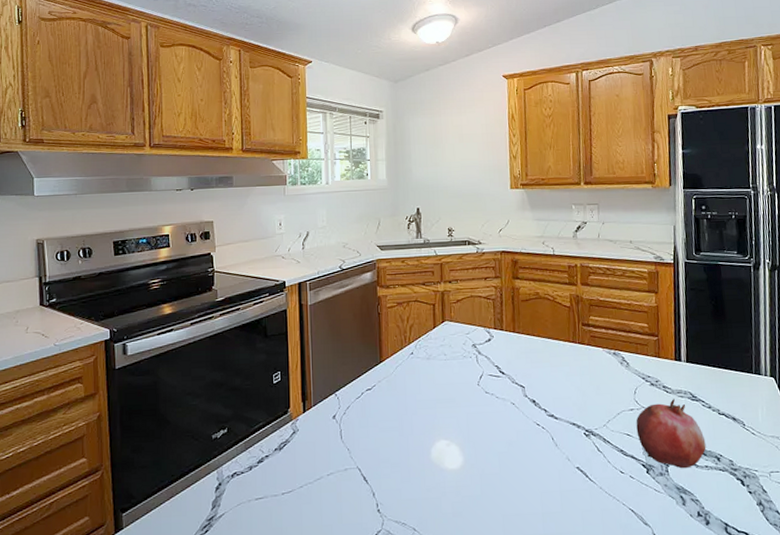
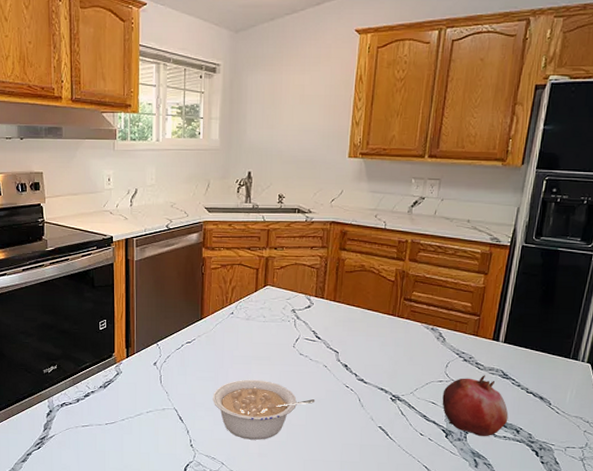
legume: none [398,425,507,497] -> present [213,379,315,440]

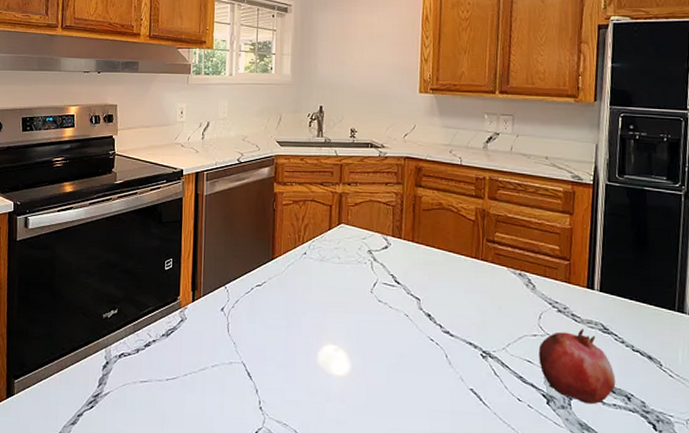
legume: present [213,379,315,440] -> none [284,329,398,403]

